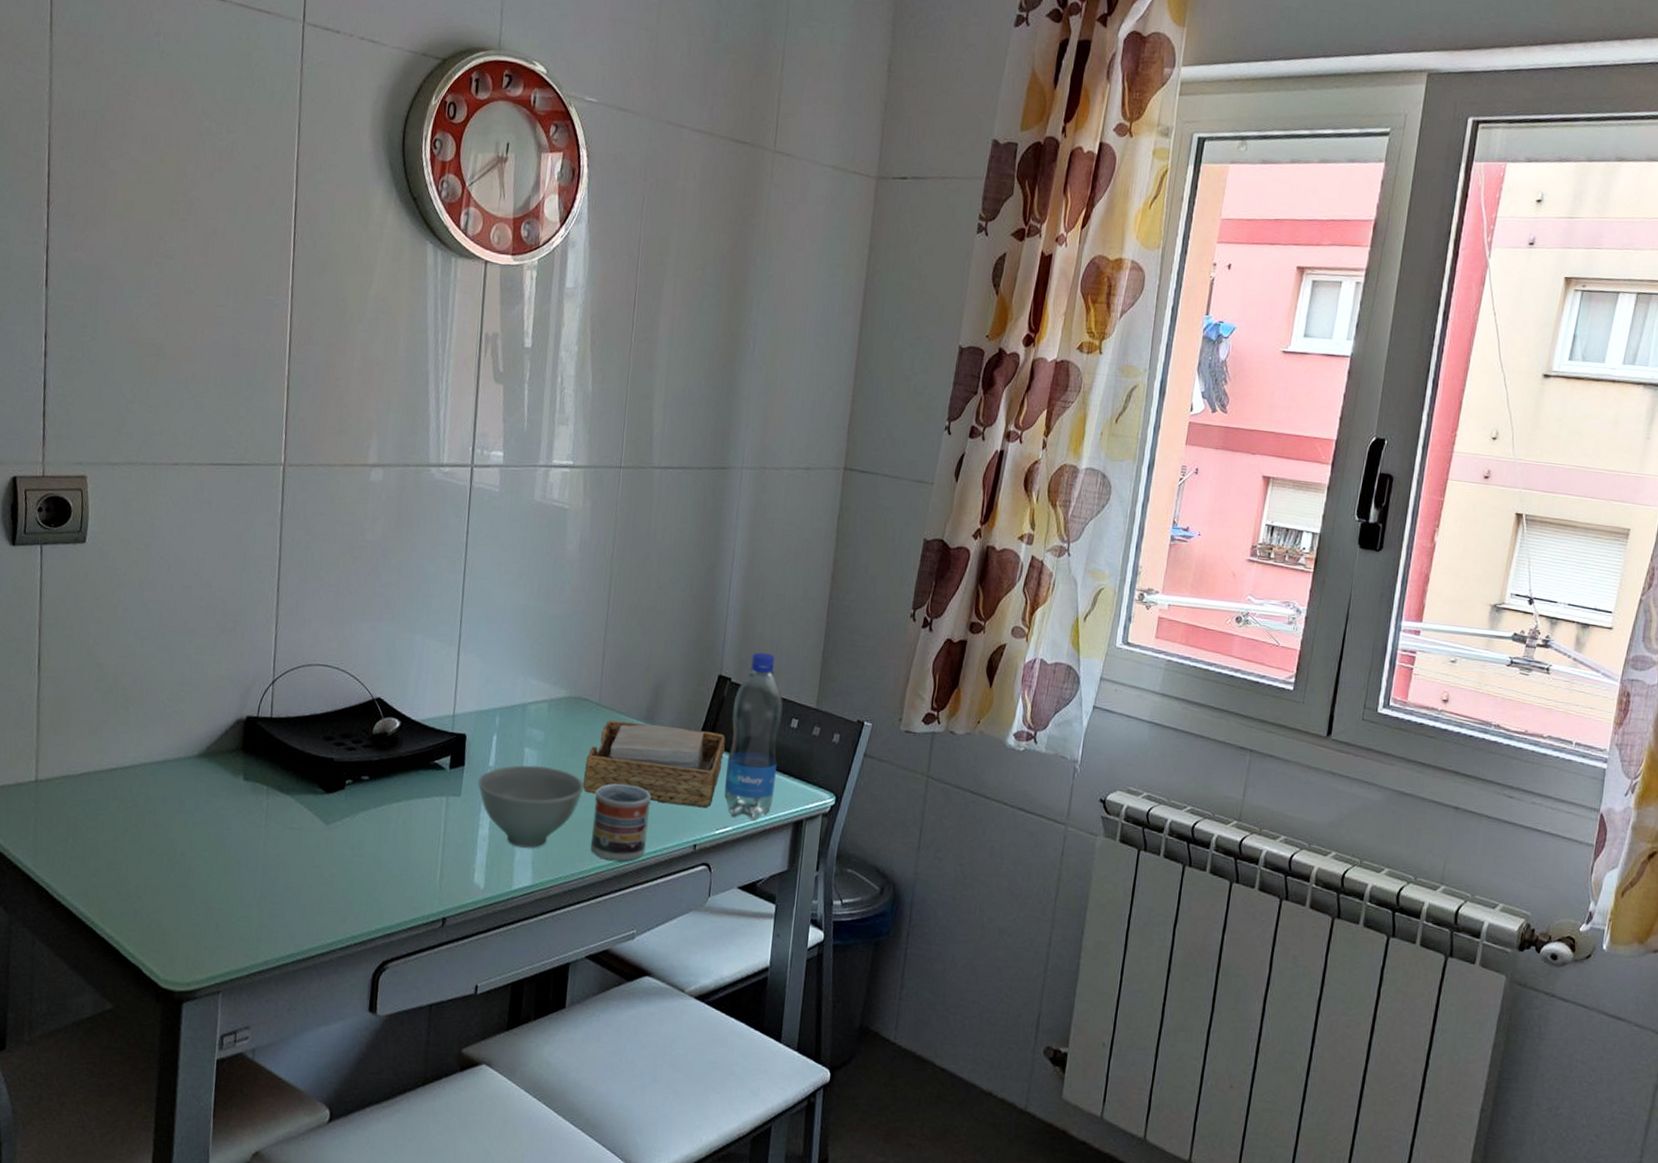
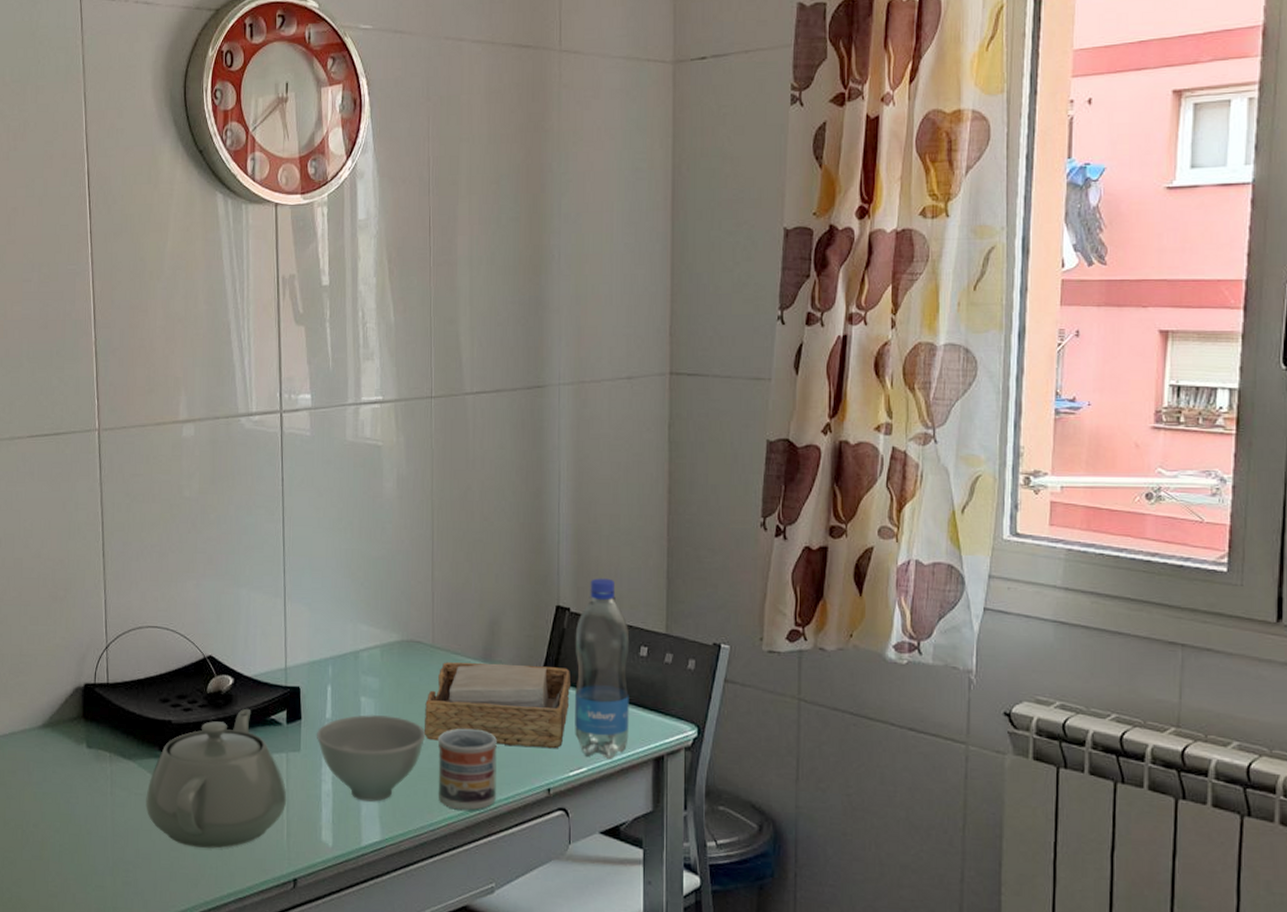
teapot: none [299,751,444,885] -> present [146,708,287,849]

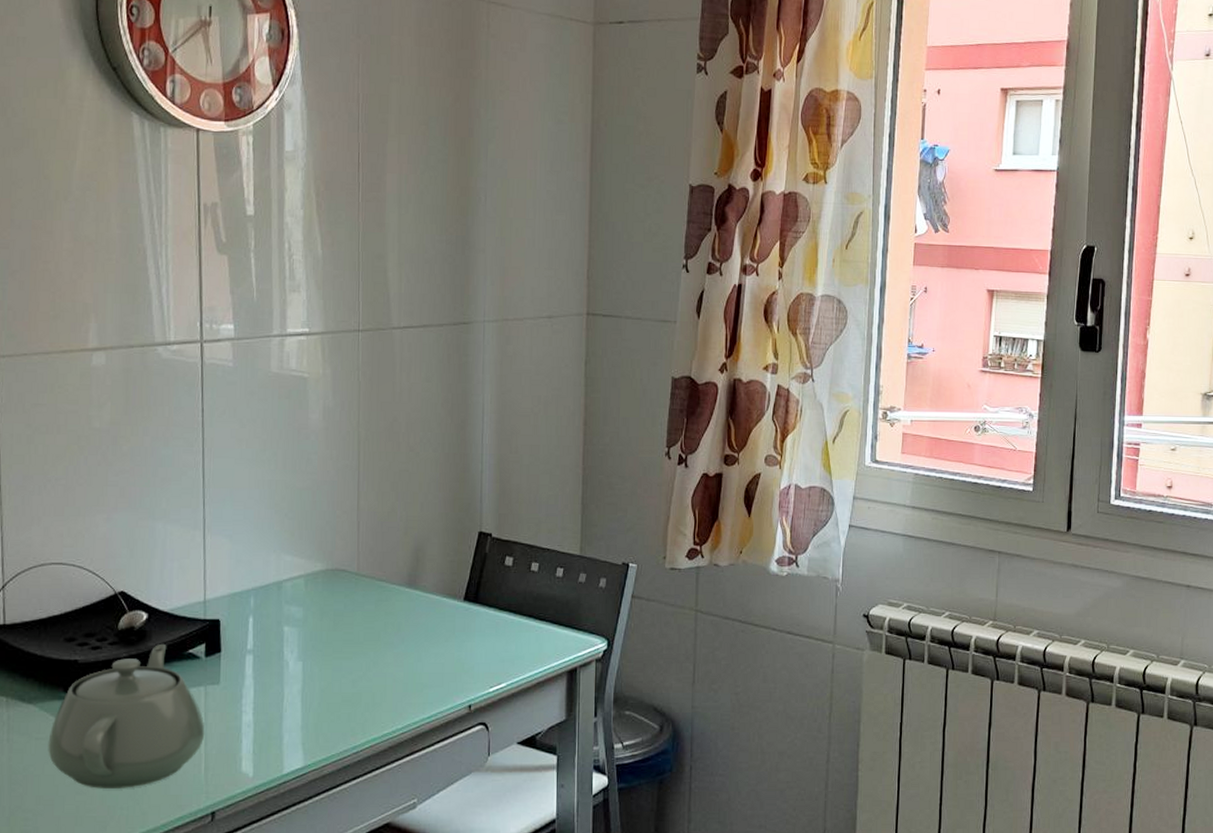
bowl: present [317,714,426,802] -> none [237,643,350,729]
napkin holder: present [425,662,571,749] -> none [349,588,492,667]
cup: present [437,728,497,811] -> none [361,652,420,731]
bottle: present [575,578,630,759] -> none [495,505,547,674]

